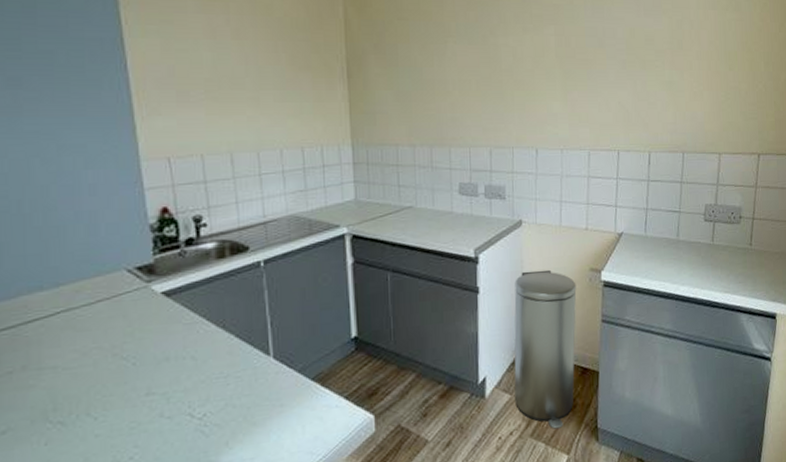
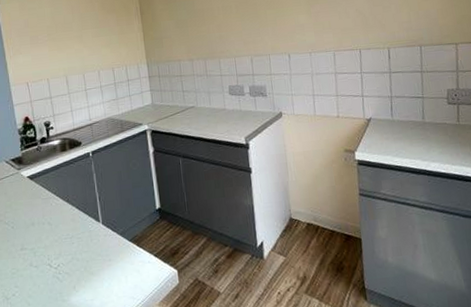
pedal bin: present [514,269,577,429] -> none [280,152,341,288]

